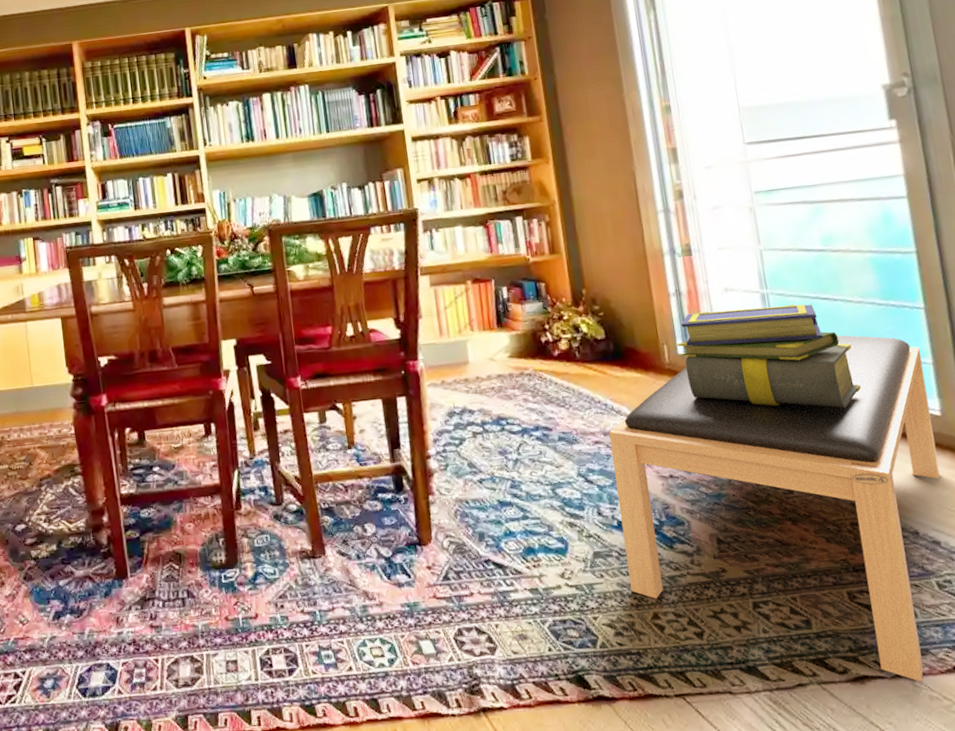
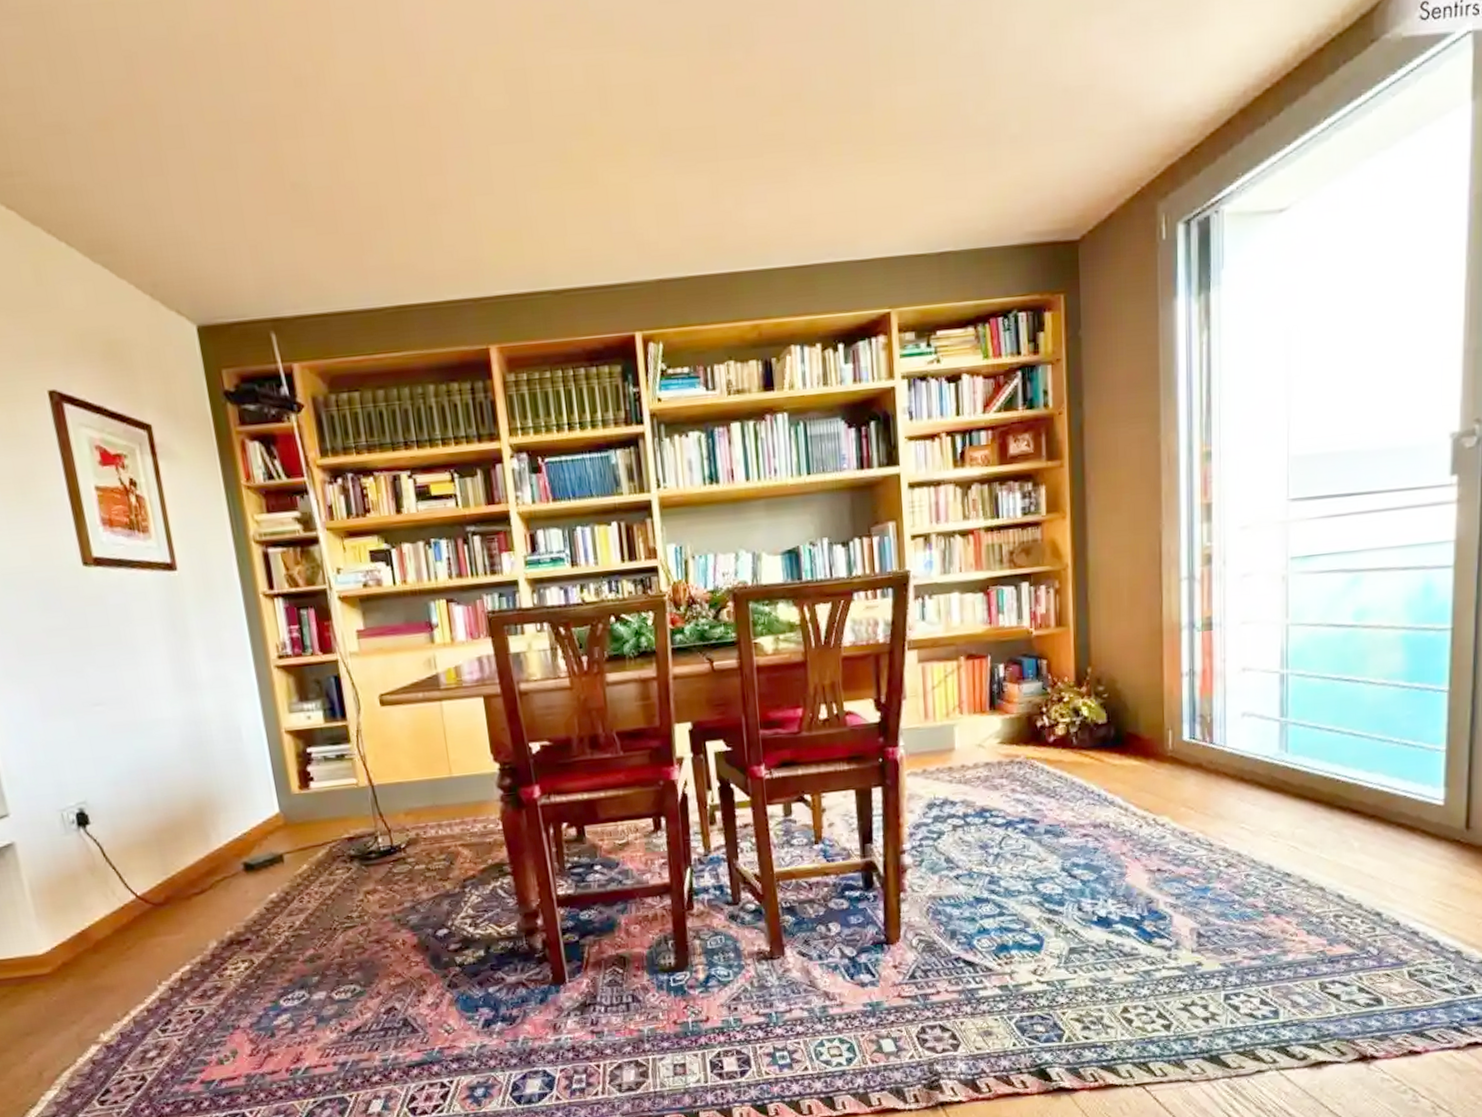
bench: present [609,335,940,682] -> none [1099,720,1436,1066]
stack of books: present [677,304,862,408] -> none [1183,685,1369,798]

